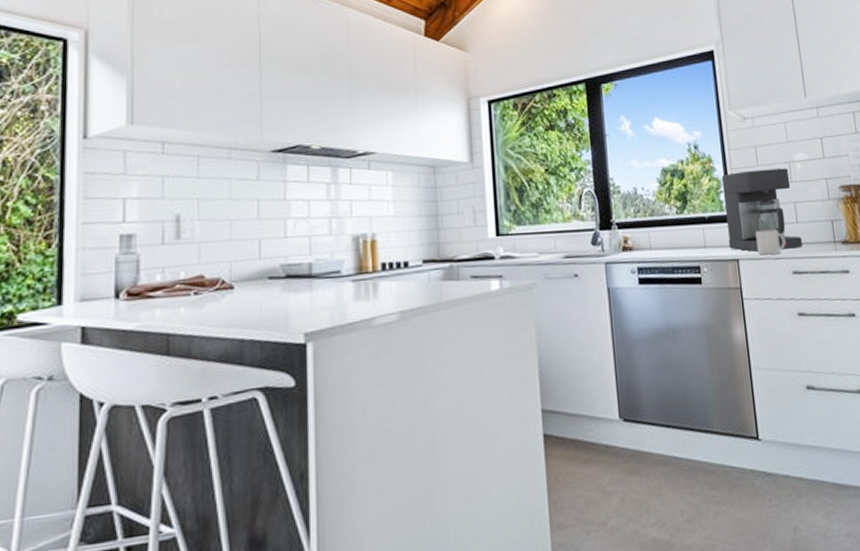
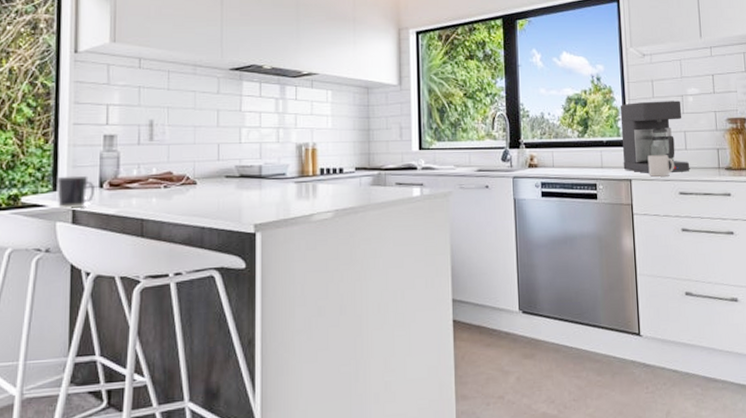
mug: none [62,284,109,328] -> present [57,175,94,210]

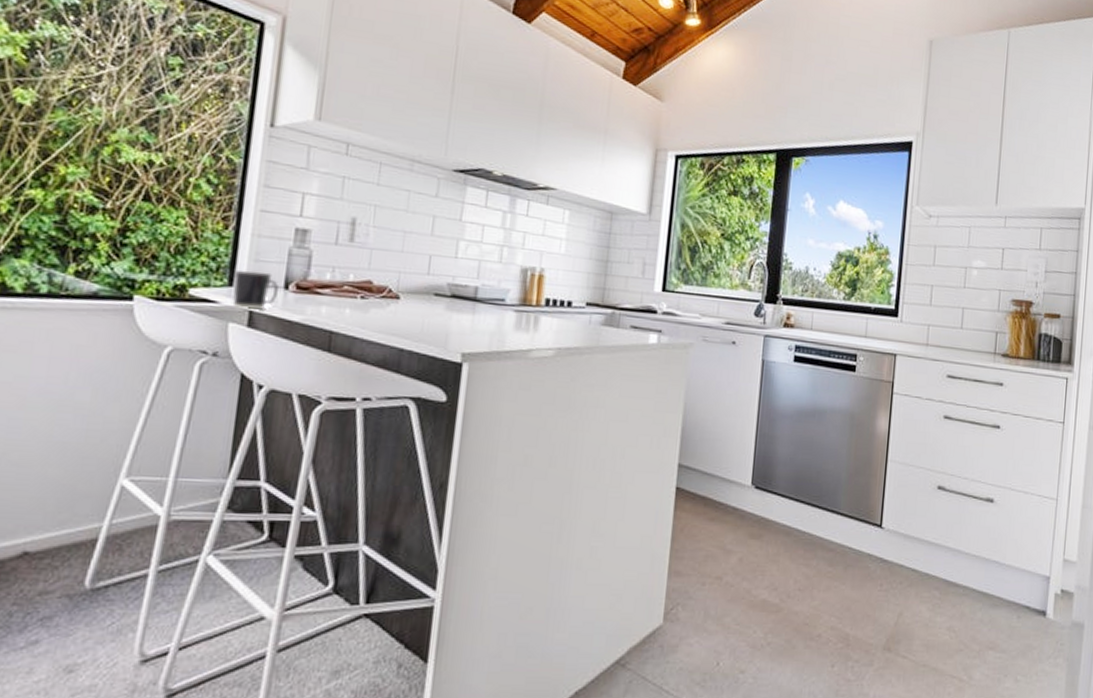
coffee maker: present [620,101,689,173] -> none [889,268,964,354]
mug: present [647,154,675,177] -> none [916,329,947,356]

